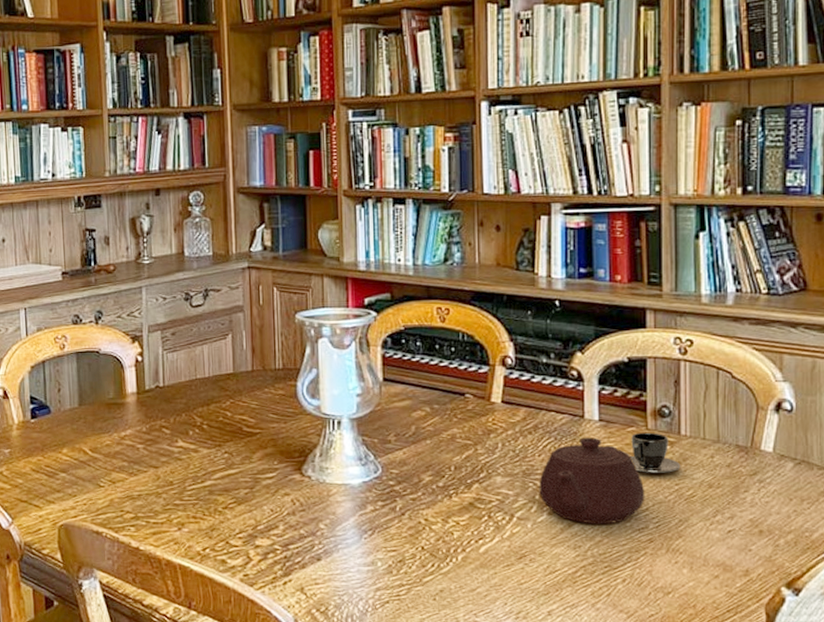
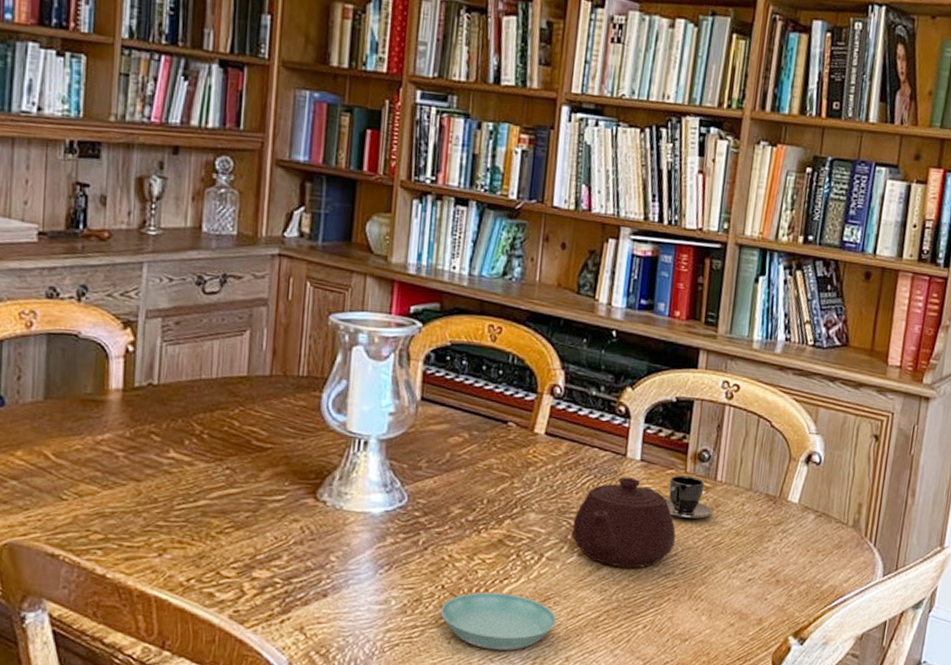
saucer: none [423,552,535,606] -> present [440,592,557,650]

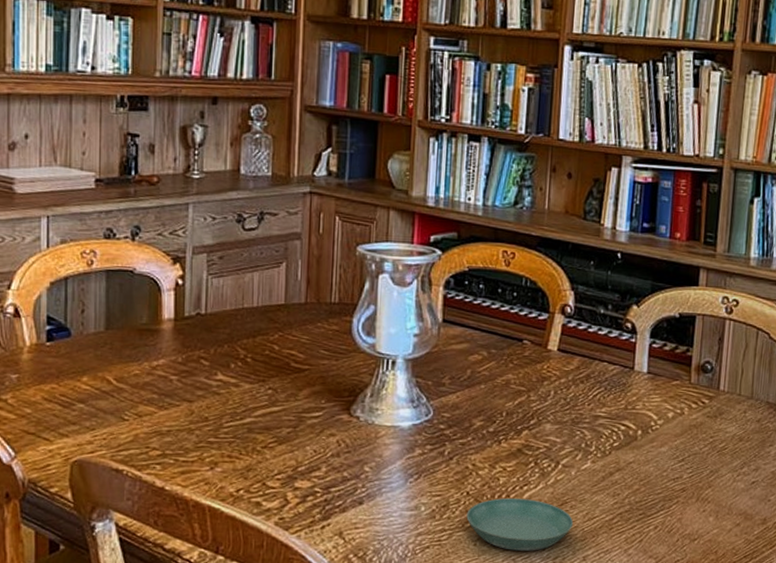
teapot: present [571,477,676,568] -> none [585,389,683,474]
teacup: present [666,475,713,519] -> none [672,386,717,426]

